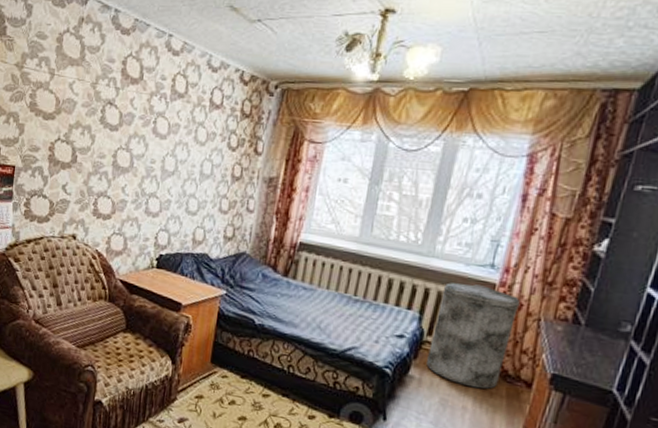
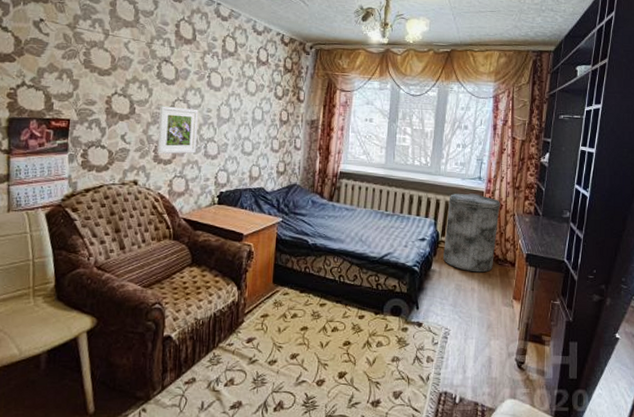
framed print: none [96,154,142,209] -> present [157,106,199,154]

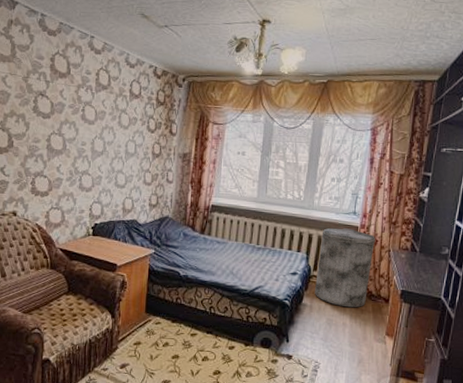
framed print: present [157,106,199,154] -> none [34,139,73,187]

